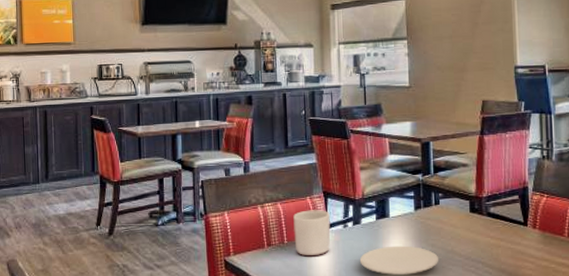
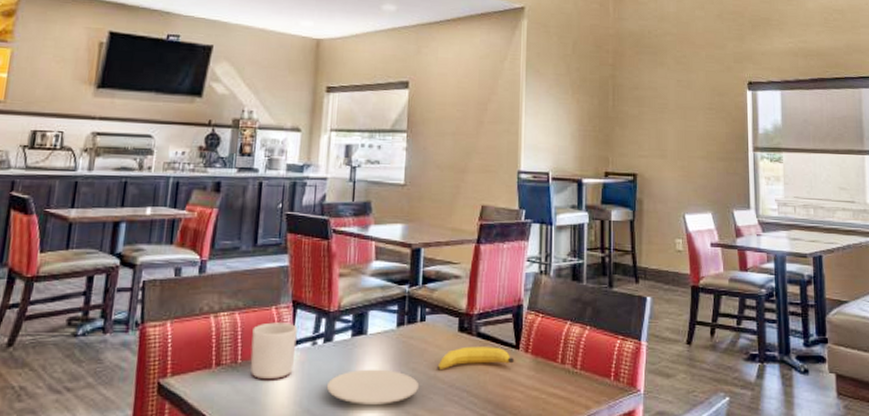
banana: none [453,224,524,246] -> present [437,346,515,371]

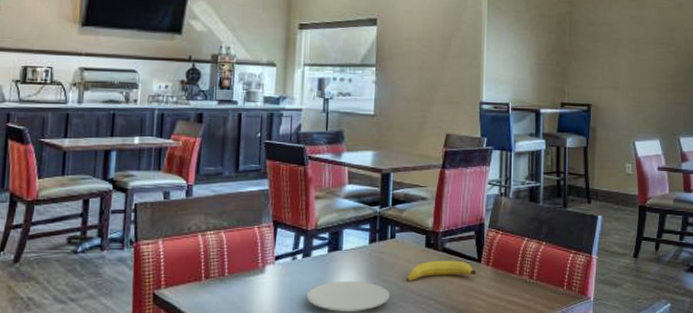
mug: present [250,322,298,380] -> none [236,240,278,291]

